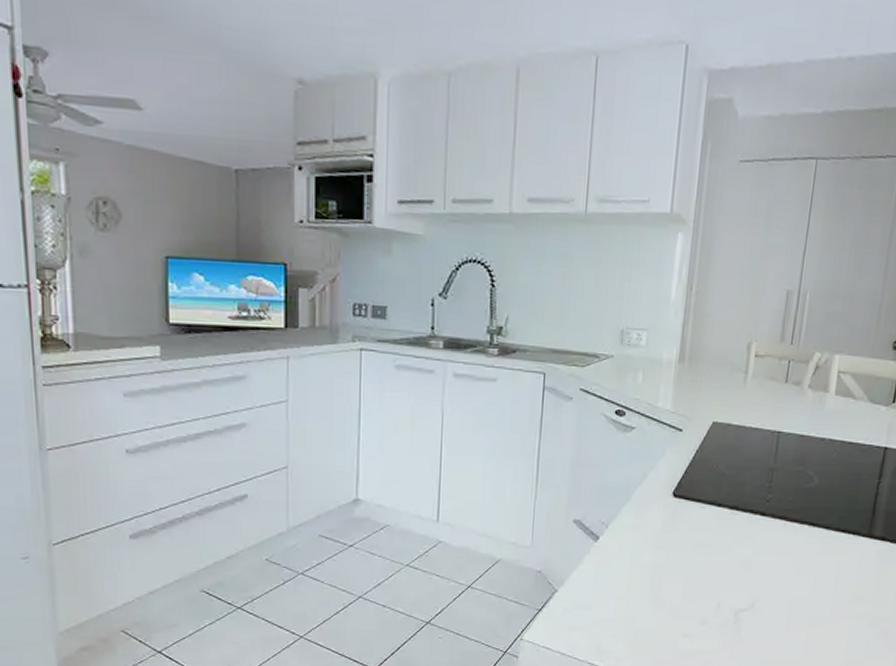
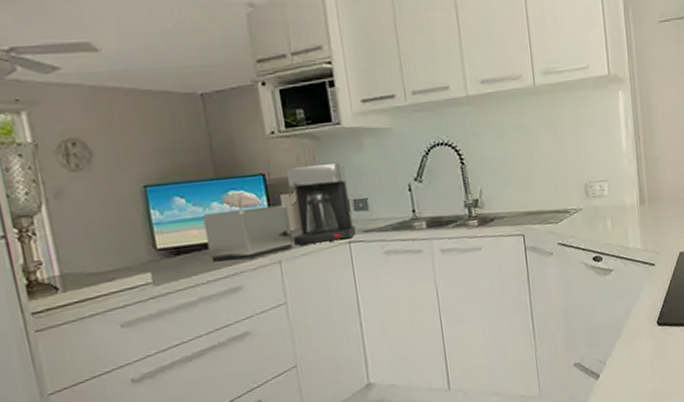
toaster: none [218,295,304,350] -> present [202,204,293,262]
coffee maker: none [304,261,369,346] -> present [286,163,355,246]

